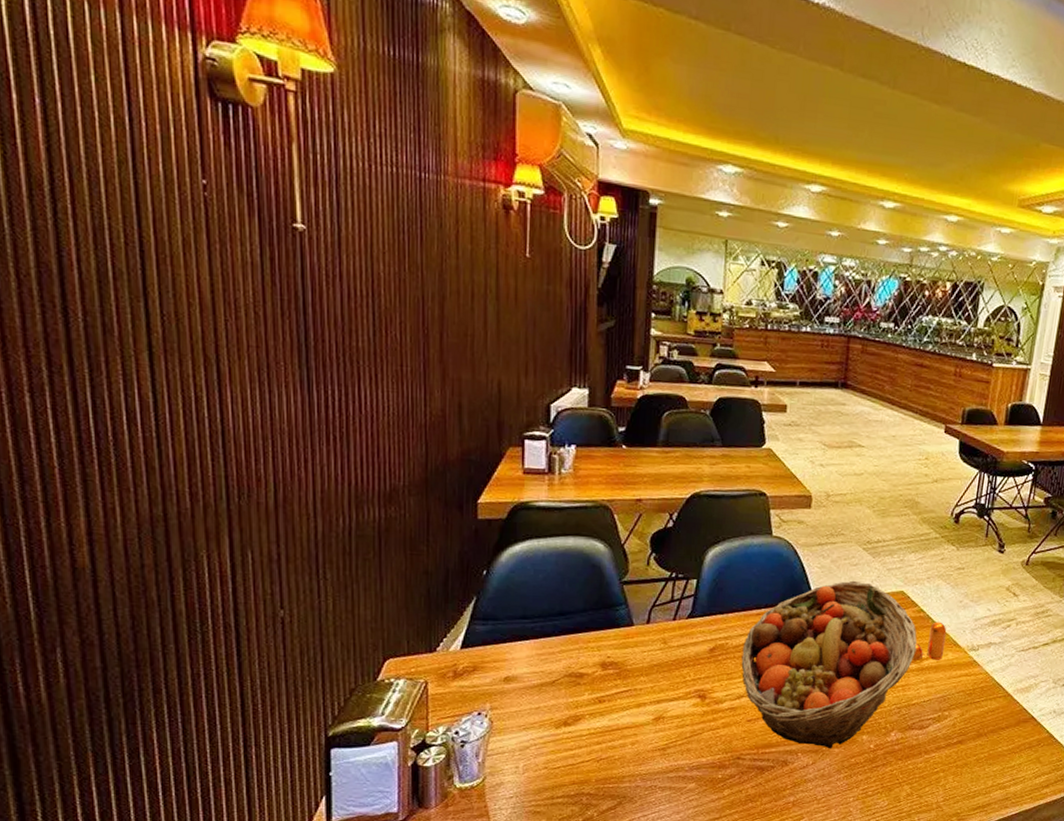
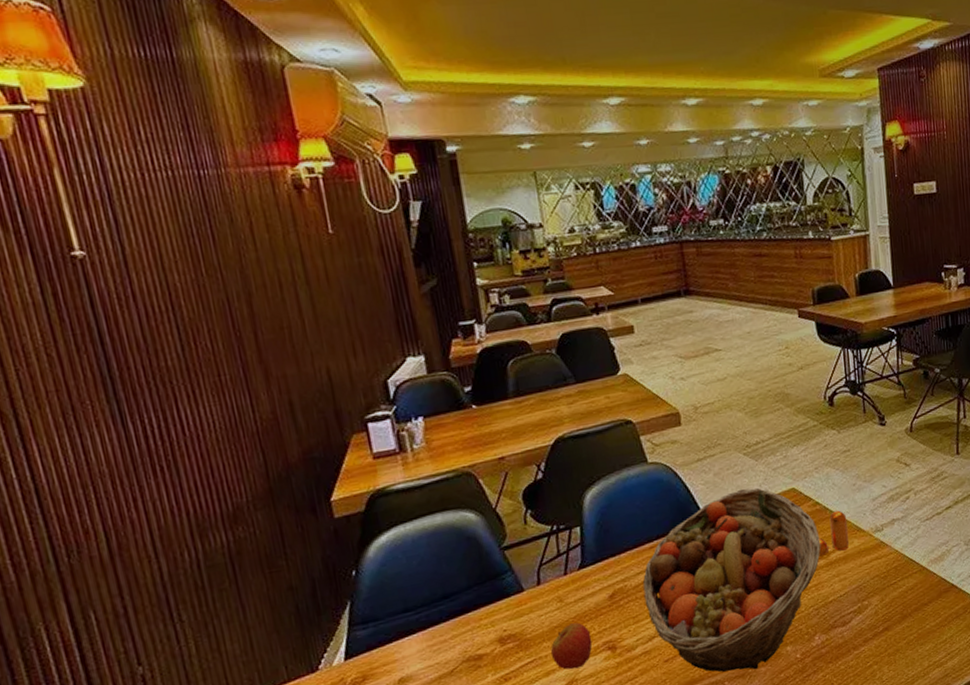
apple: none [646,665,686,708] -> present [551,622,593,670]

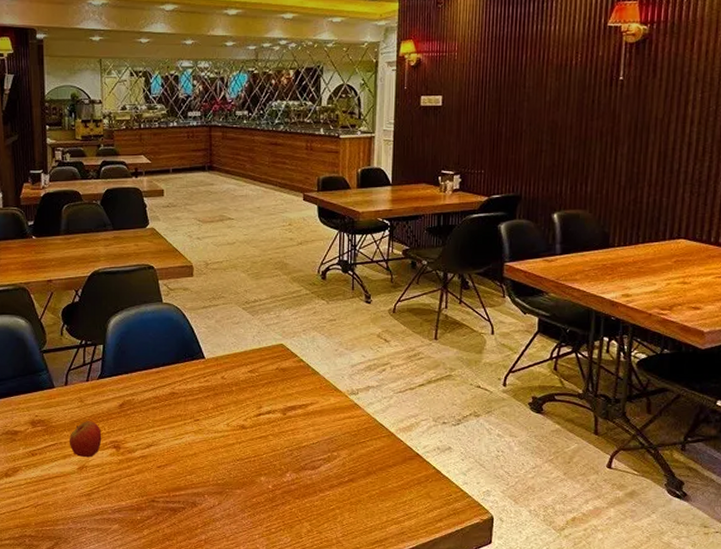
fruit basket: present [642,488,821,672] -> none [147,337,301,491]
pepper shaker: present [819,510,850,555] -> none [298,370,327,405]

